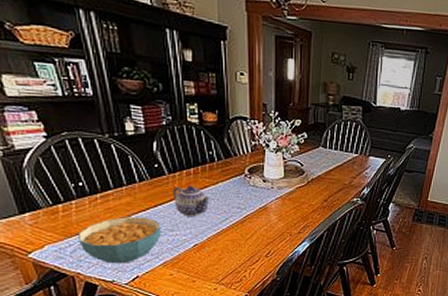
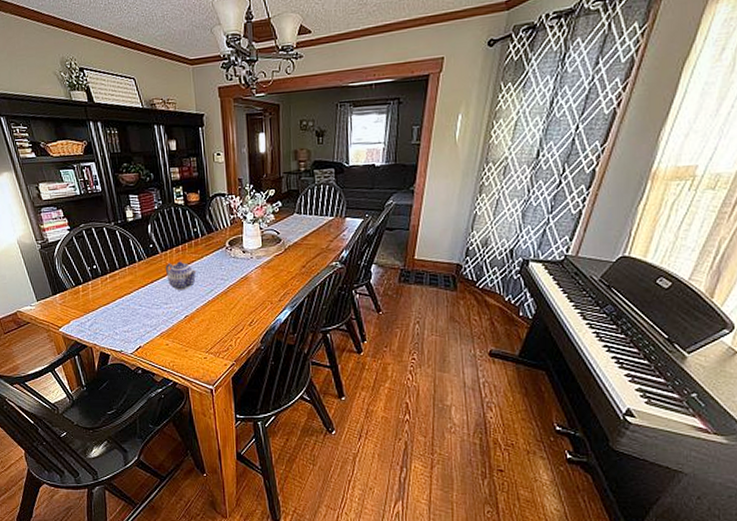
cereal bowl: present [78,217,161,264] -> none [94,292,158,336]

